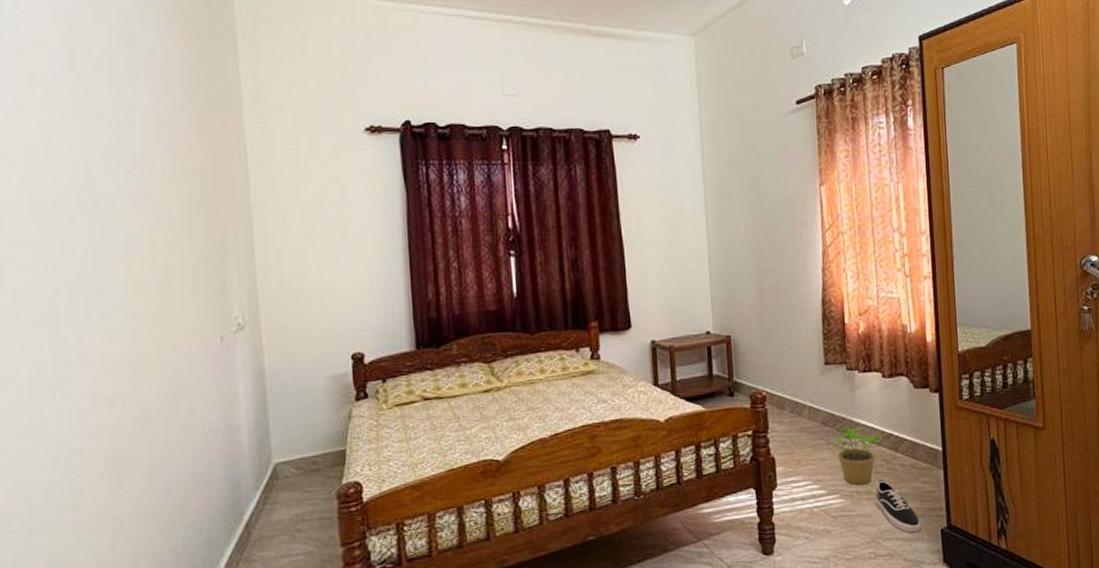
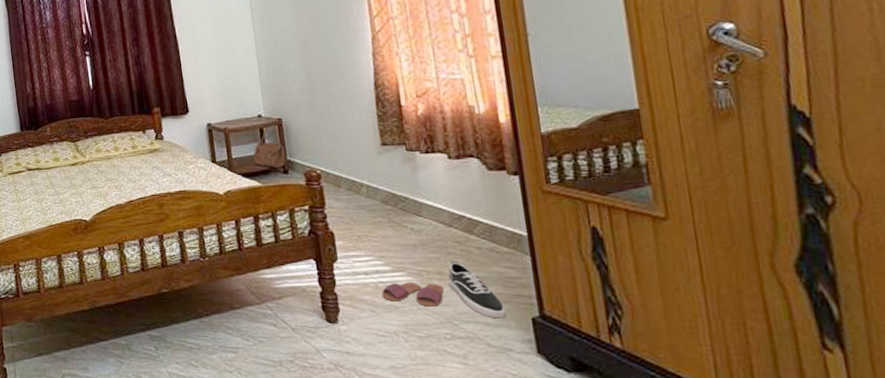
handbag: none [699,341,732,391] -> present [253,123,286,169]
slippers: none [816,503,871,528] -> present [381,282,444,307]
potted plant: present [829,426,883,486] -> none [391,206,453,266]

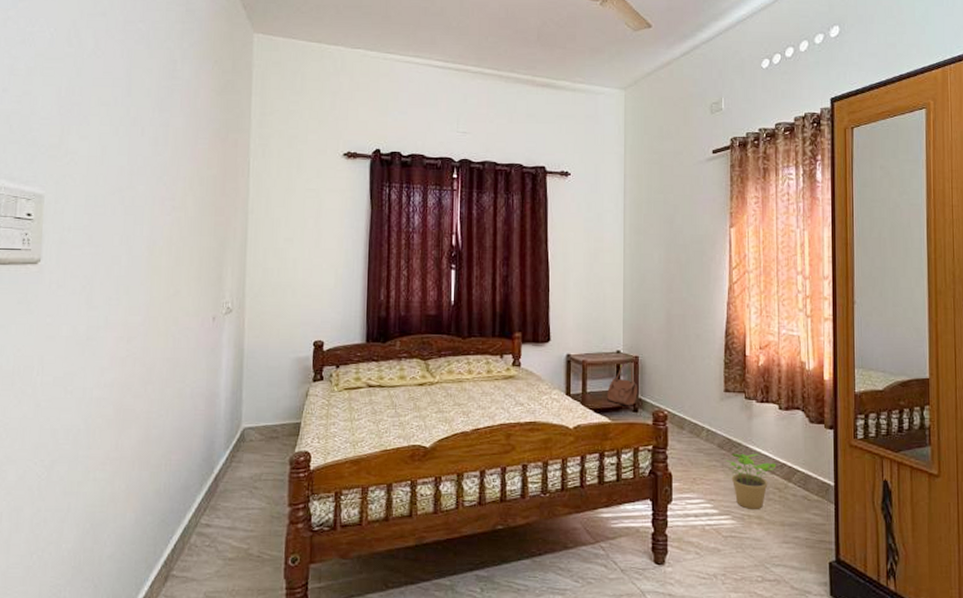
slippers: present [381,282,444,307] -> none [707,526,761,550]
potted plant: none [391,206,453,266] -> present [725,453,777,510]
shoe: present [448,261,507,319] -> none [766,507,810,562]

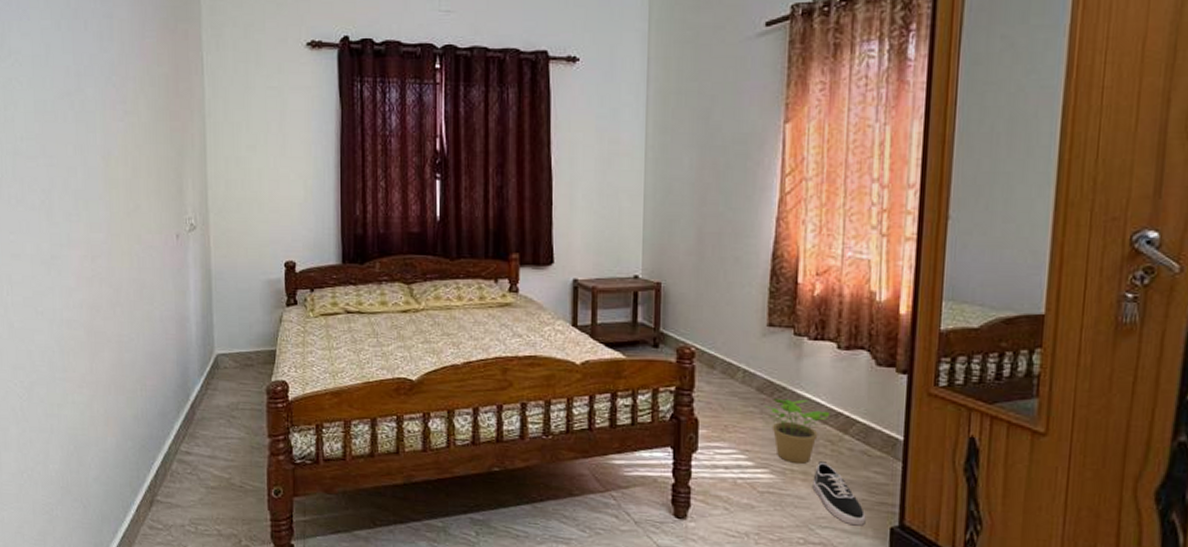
handbag: present [607,360,638,406] -> none [621,287,659,341]
shoe: none [766,507,810,562] -> present [812,461,866,526]

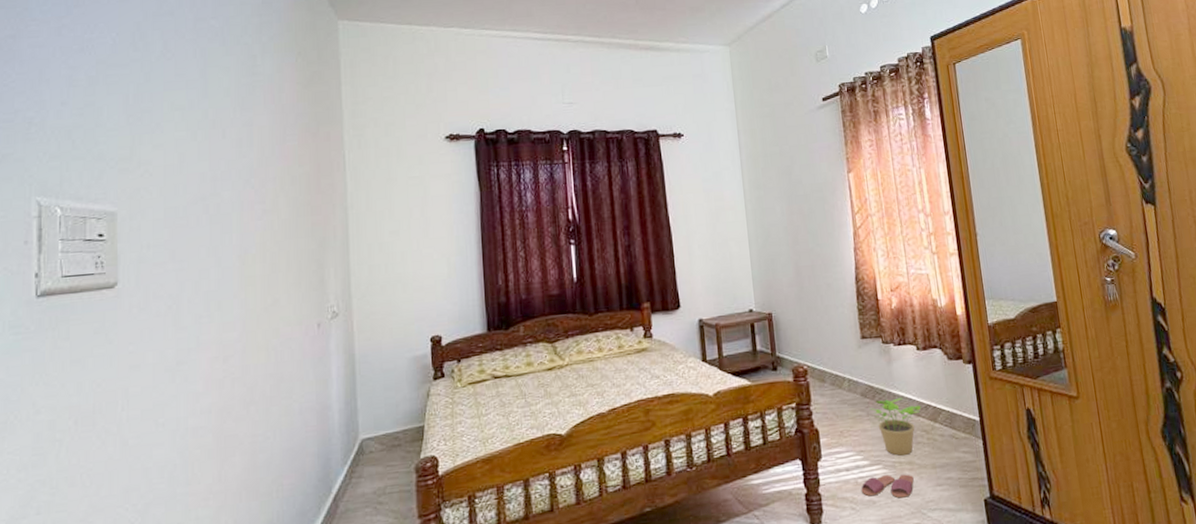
slippers: none [739,480,806,509] -> present [861,474,914,498]
shoe: present [812,461,866,526] -> none [917,450,965,504]

